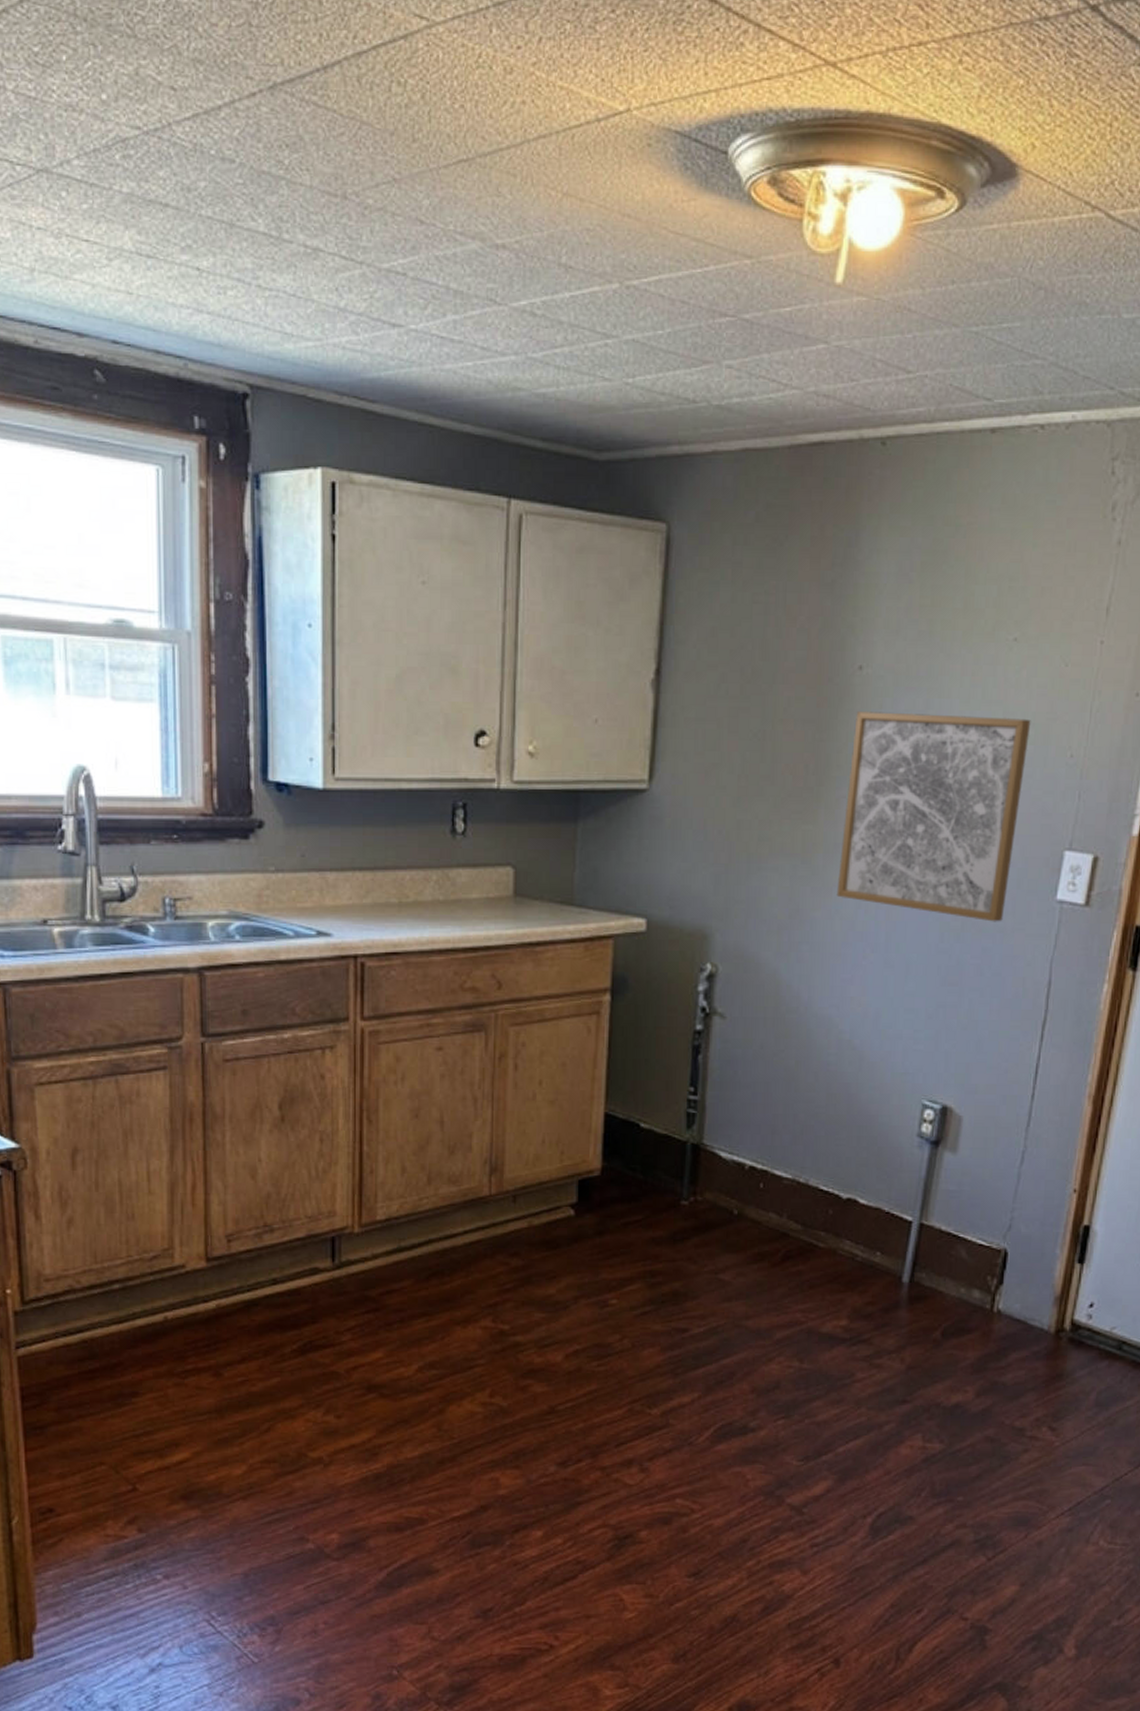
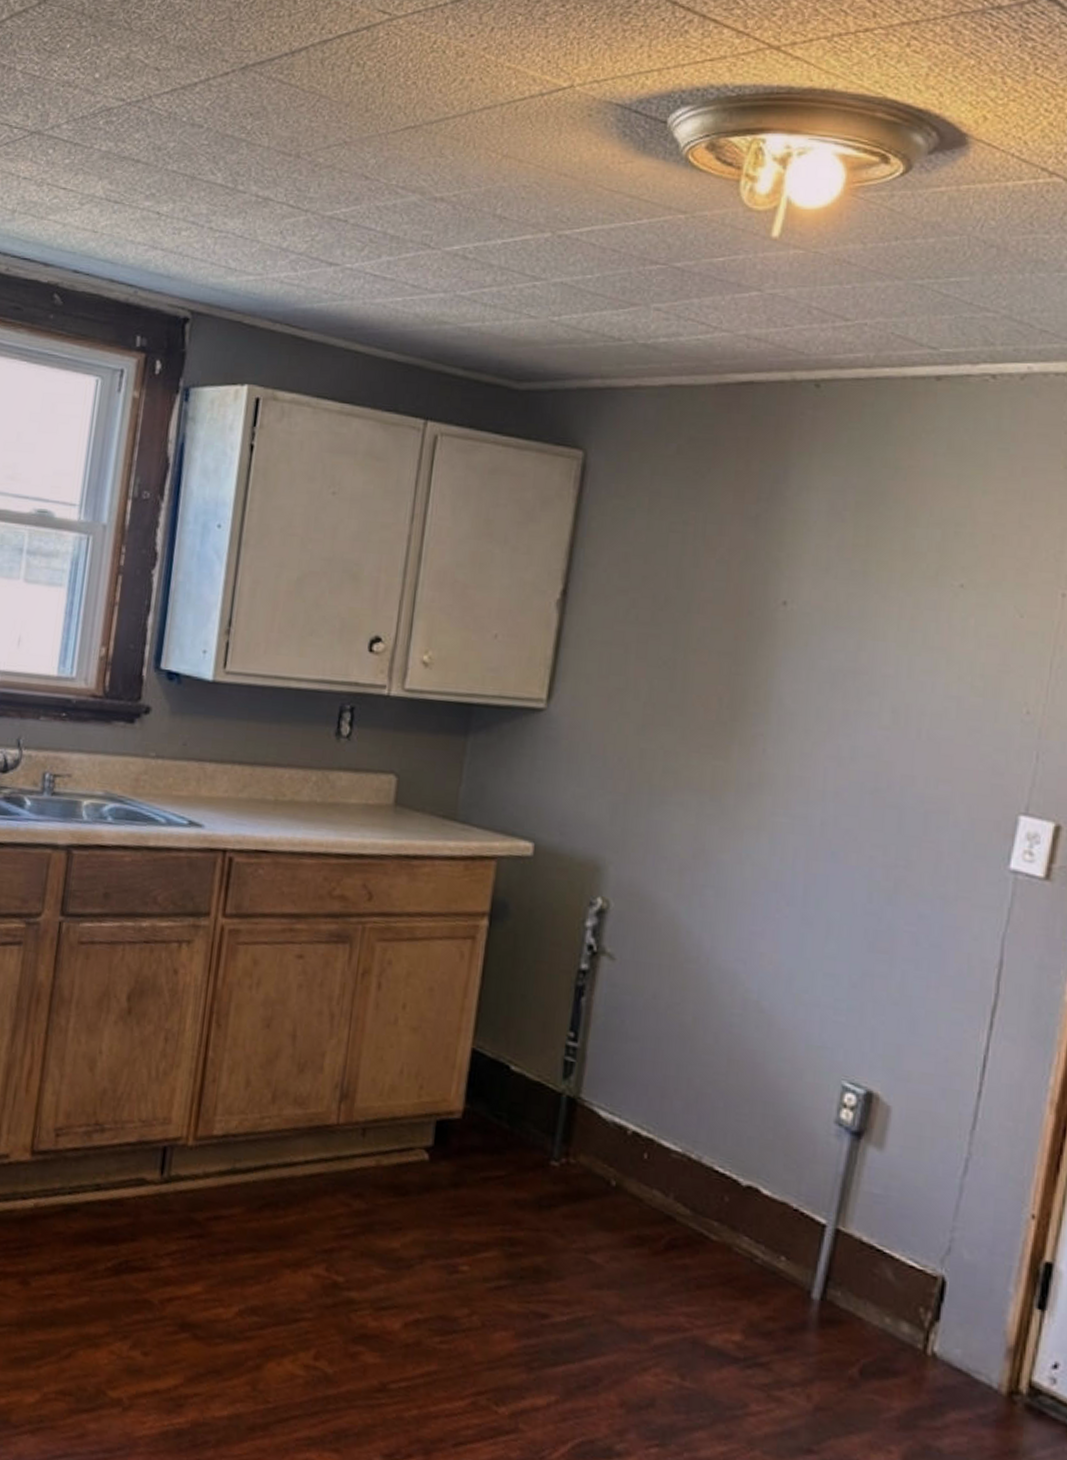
wall art: present [836,710,1031,922] -> none [748,647,979,887]

